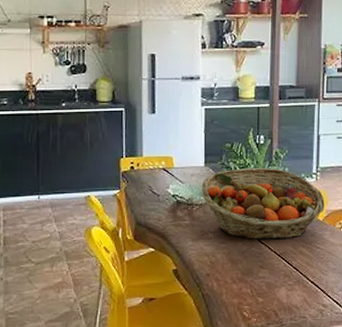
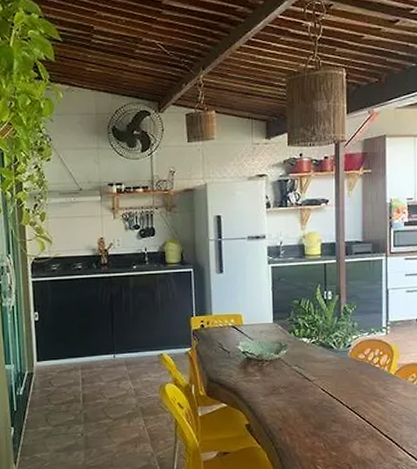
fruit basket: present [201,168,325,240] -> none [271,323,396,395]

